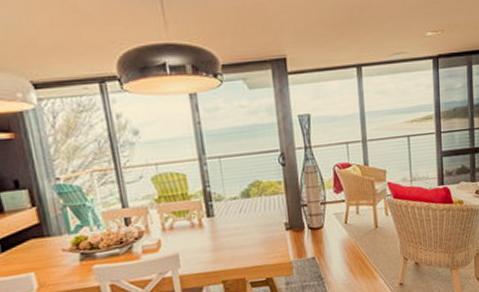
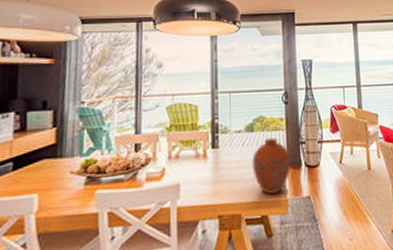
vase: none [251,202,294,258] -> present [252,138,291,194]

